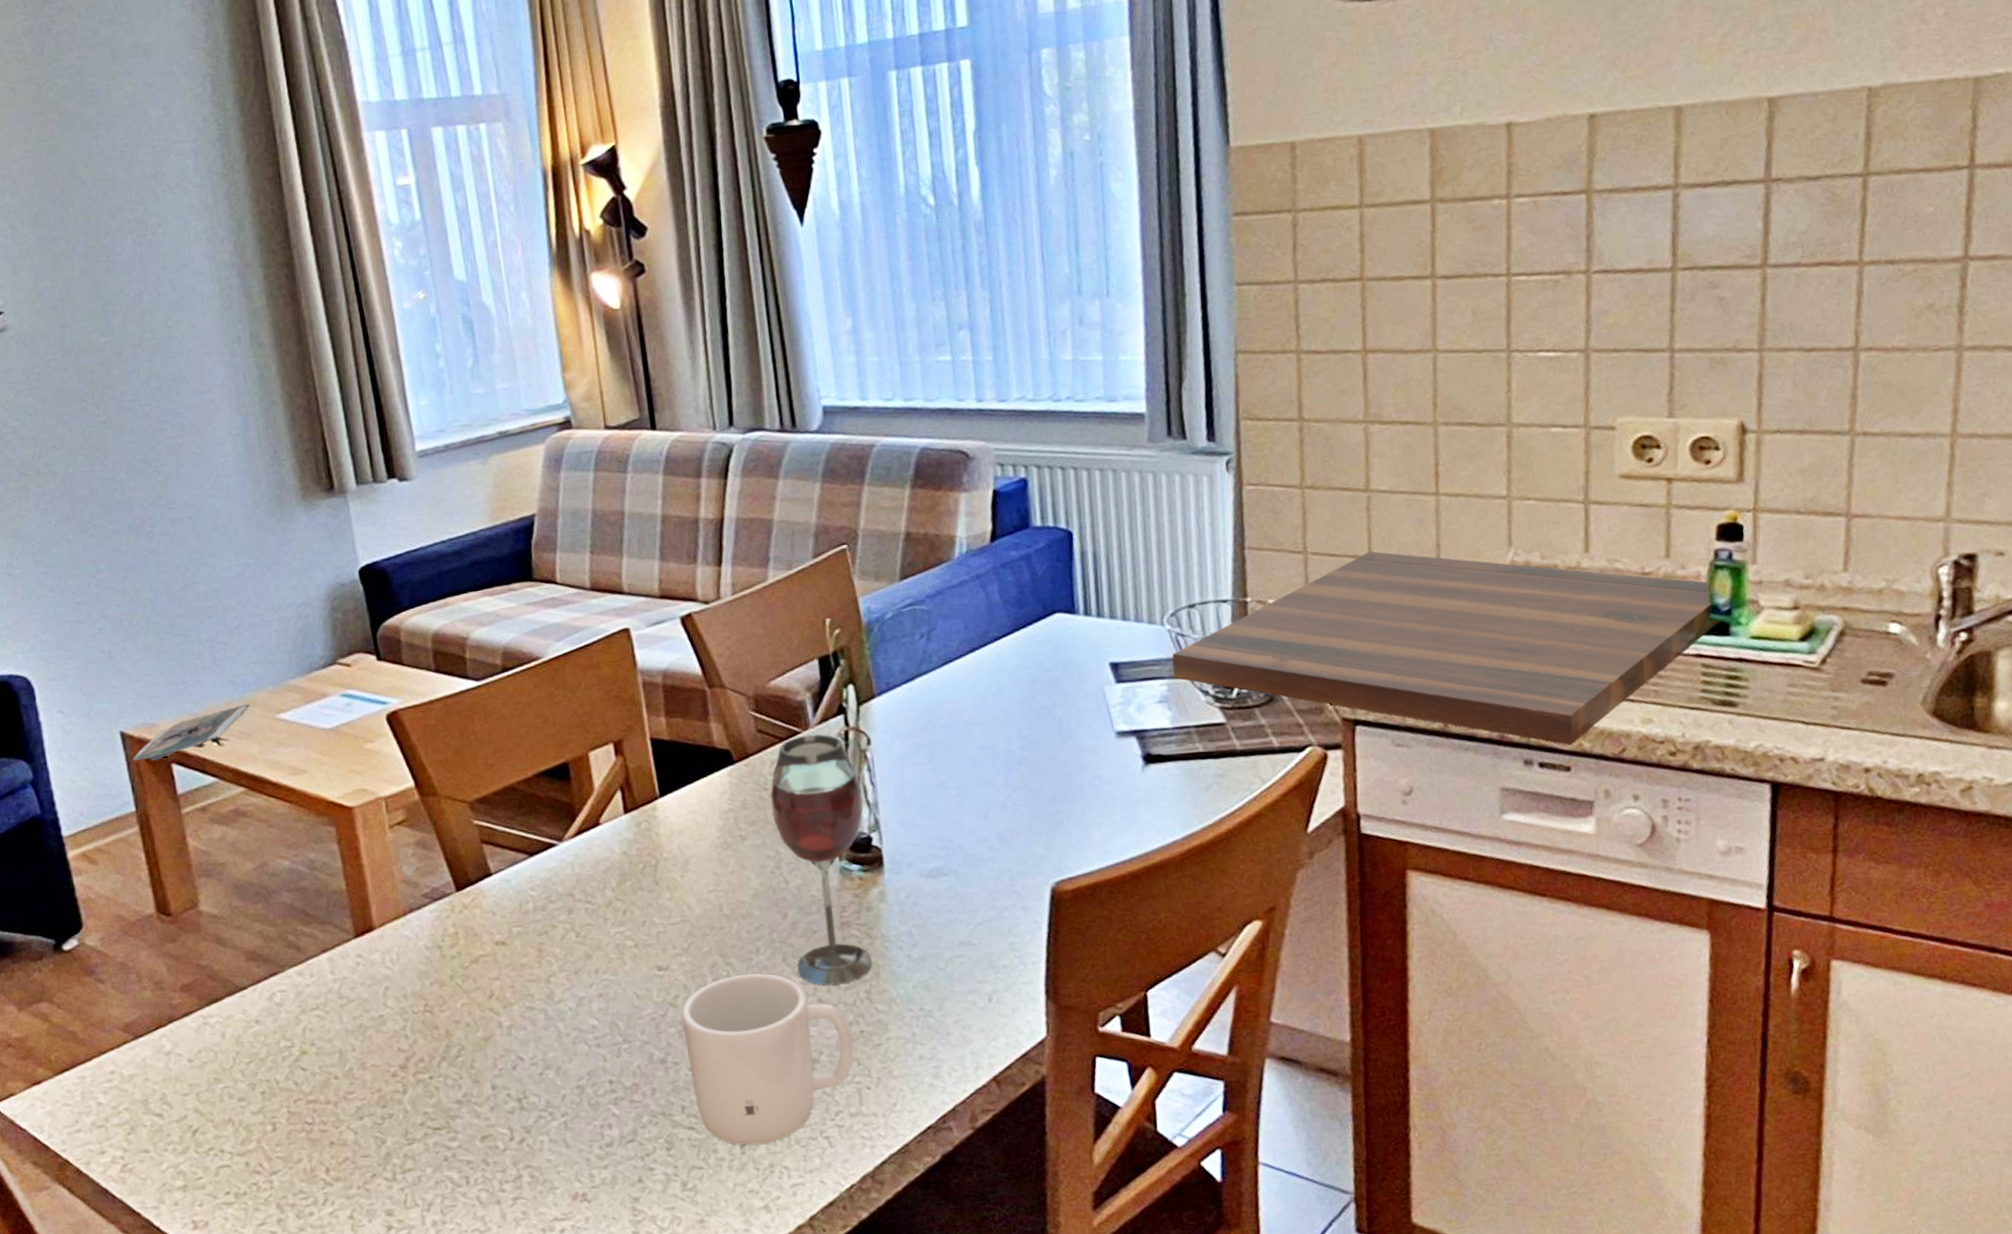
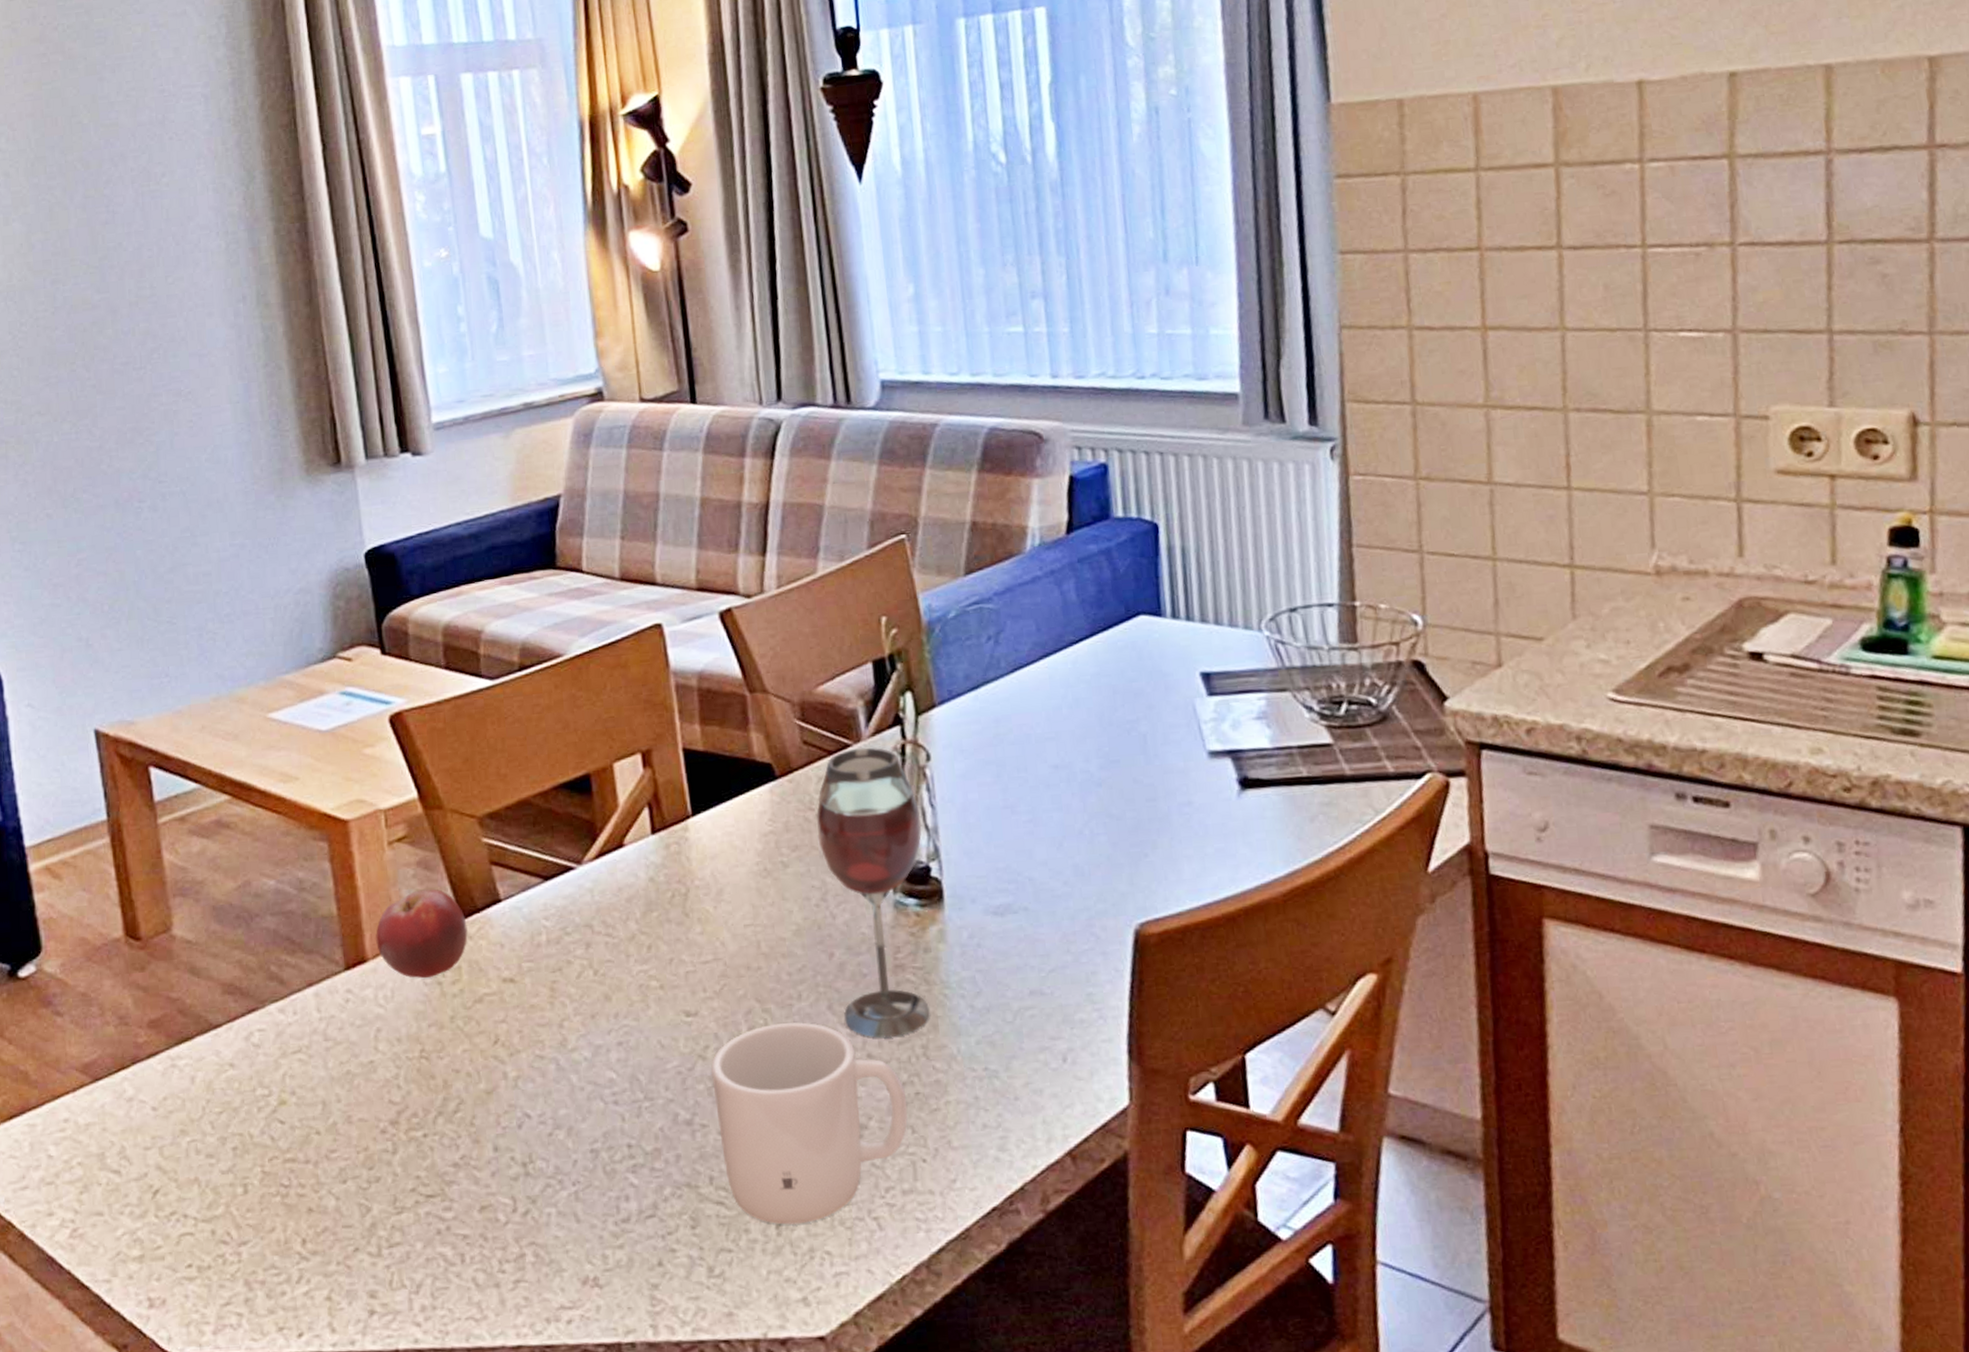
magazine: present [132,704,250,762] -> none [106,701,239,764]
fruit: none [381,865,463,944] -> present [376,889,468,979]
cutting board: present [1172,551,1721,745] -> none [1271,551,1897,777]

